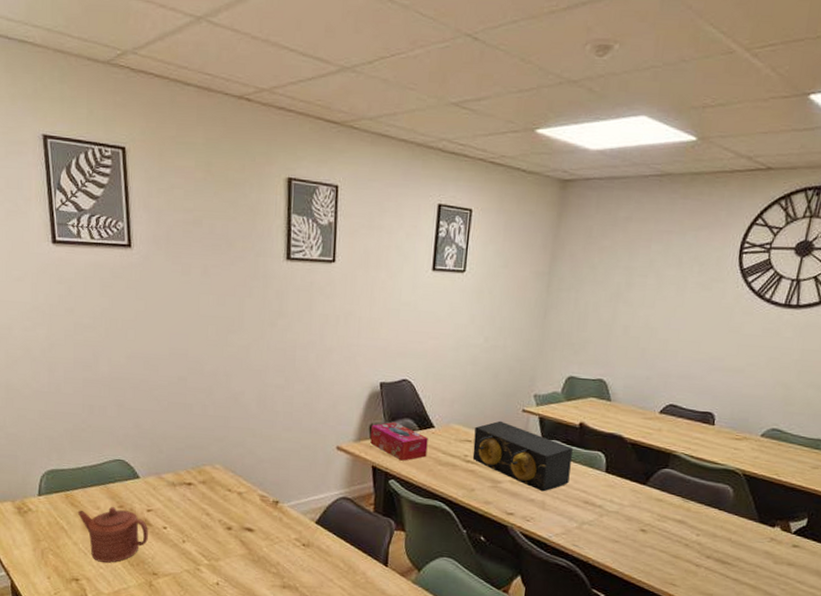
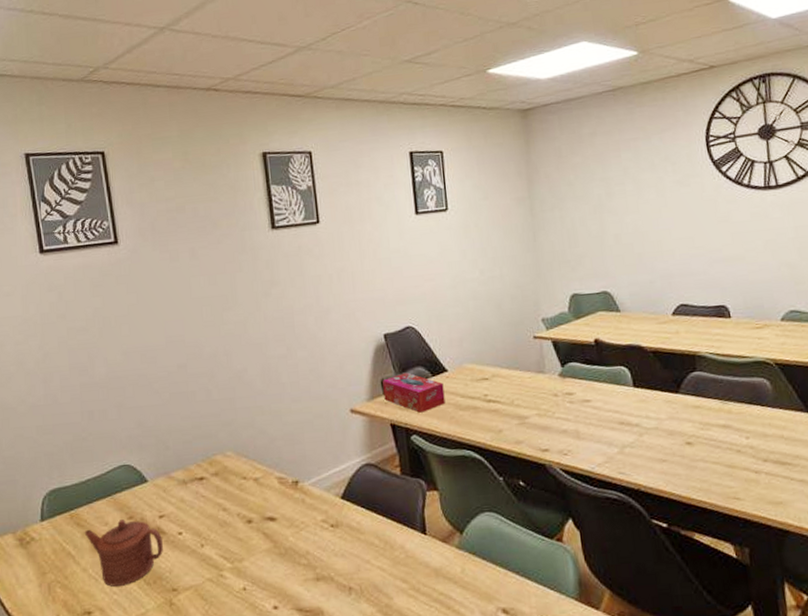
speaker: present [472,420,573,492] -> none [489,352,599,420]

